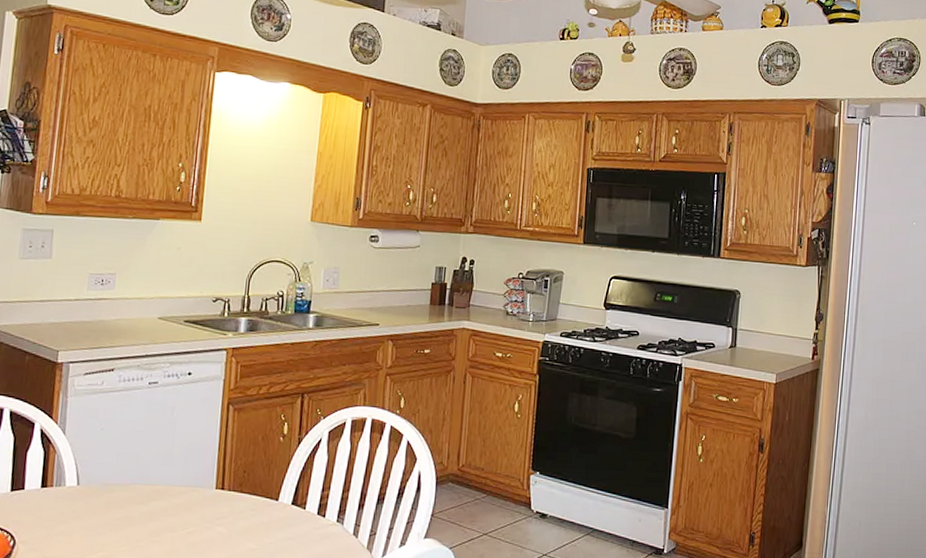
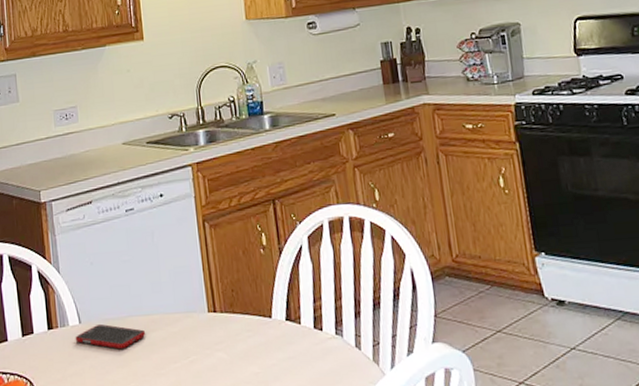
cell phone: none [69,488,148,514] -> present [75,324,146,350]

